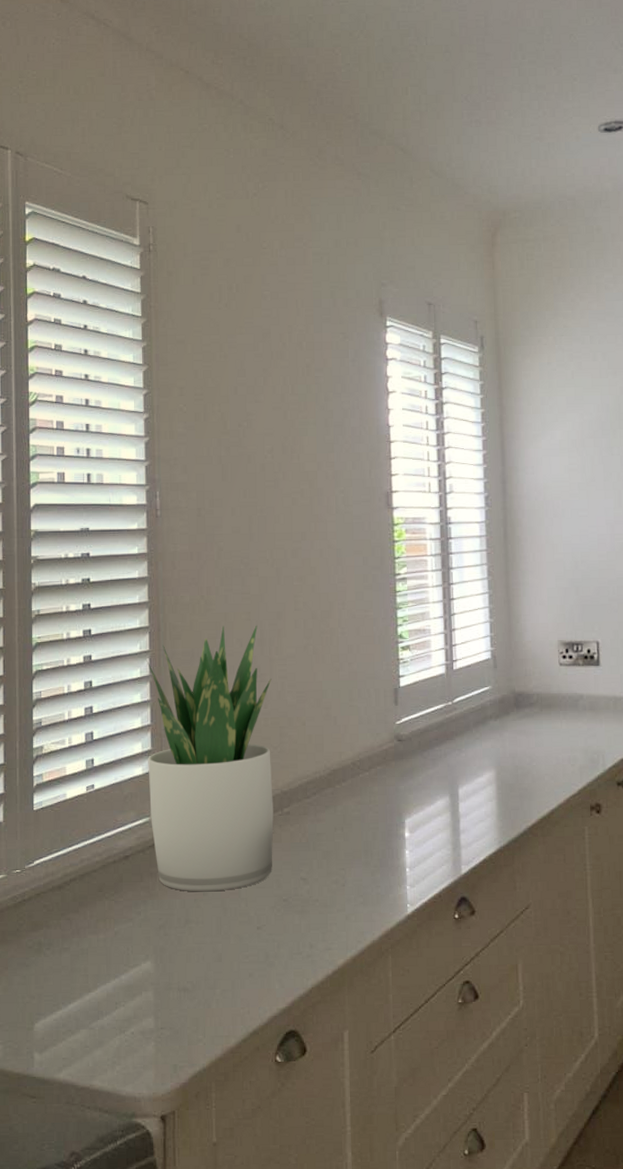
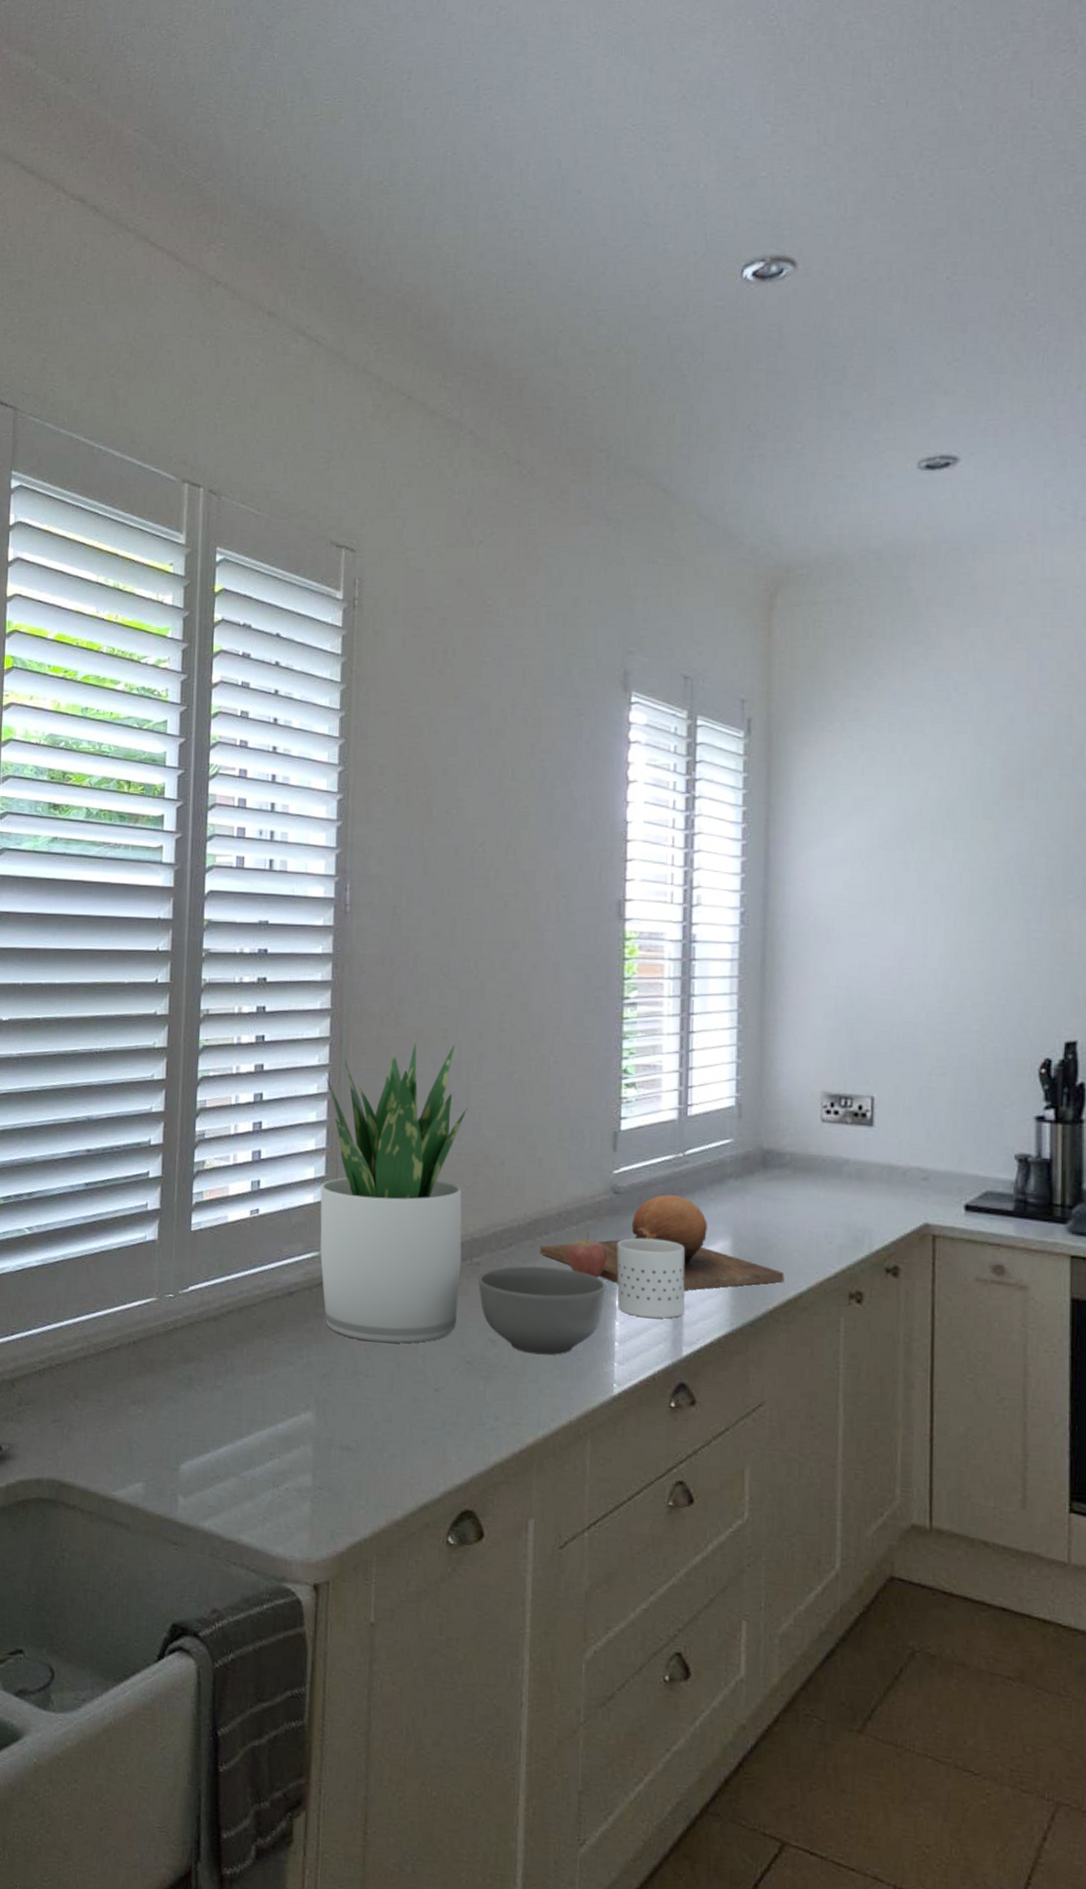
bowl: none [288,809,396,887] -> present [477,1266,606,1356]
chopping board: none [339,738,539,817] -> present [540,1195,785,1290]
fruit: none [362,775,396,815] -> present [567,1231,607,1279]
mug: none [403,776,461,844] -> present [616,1237,686,1319]

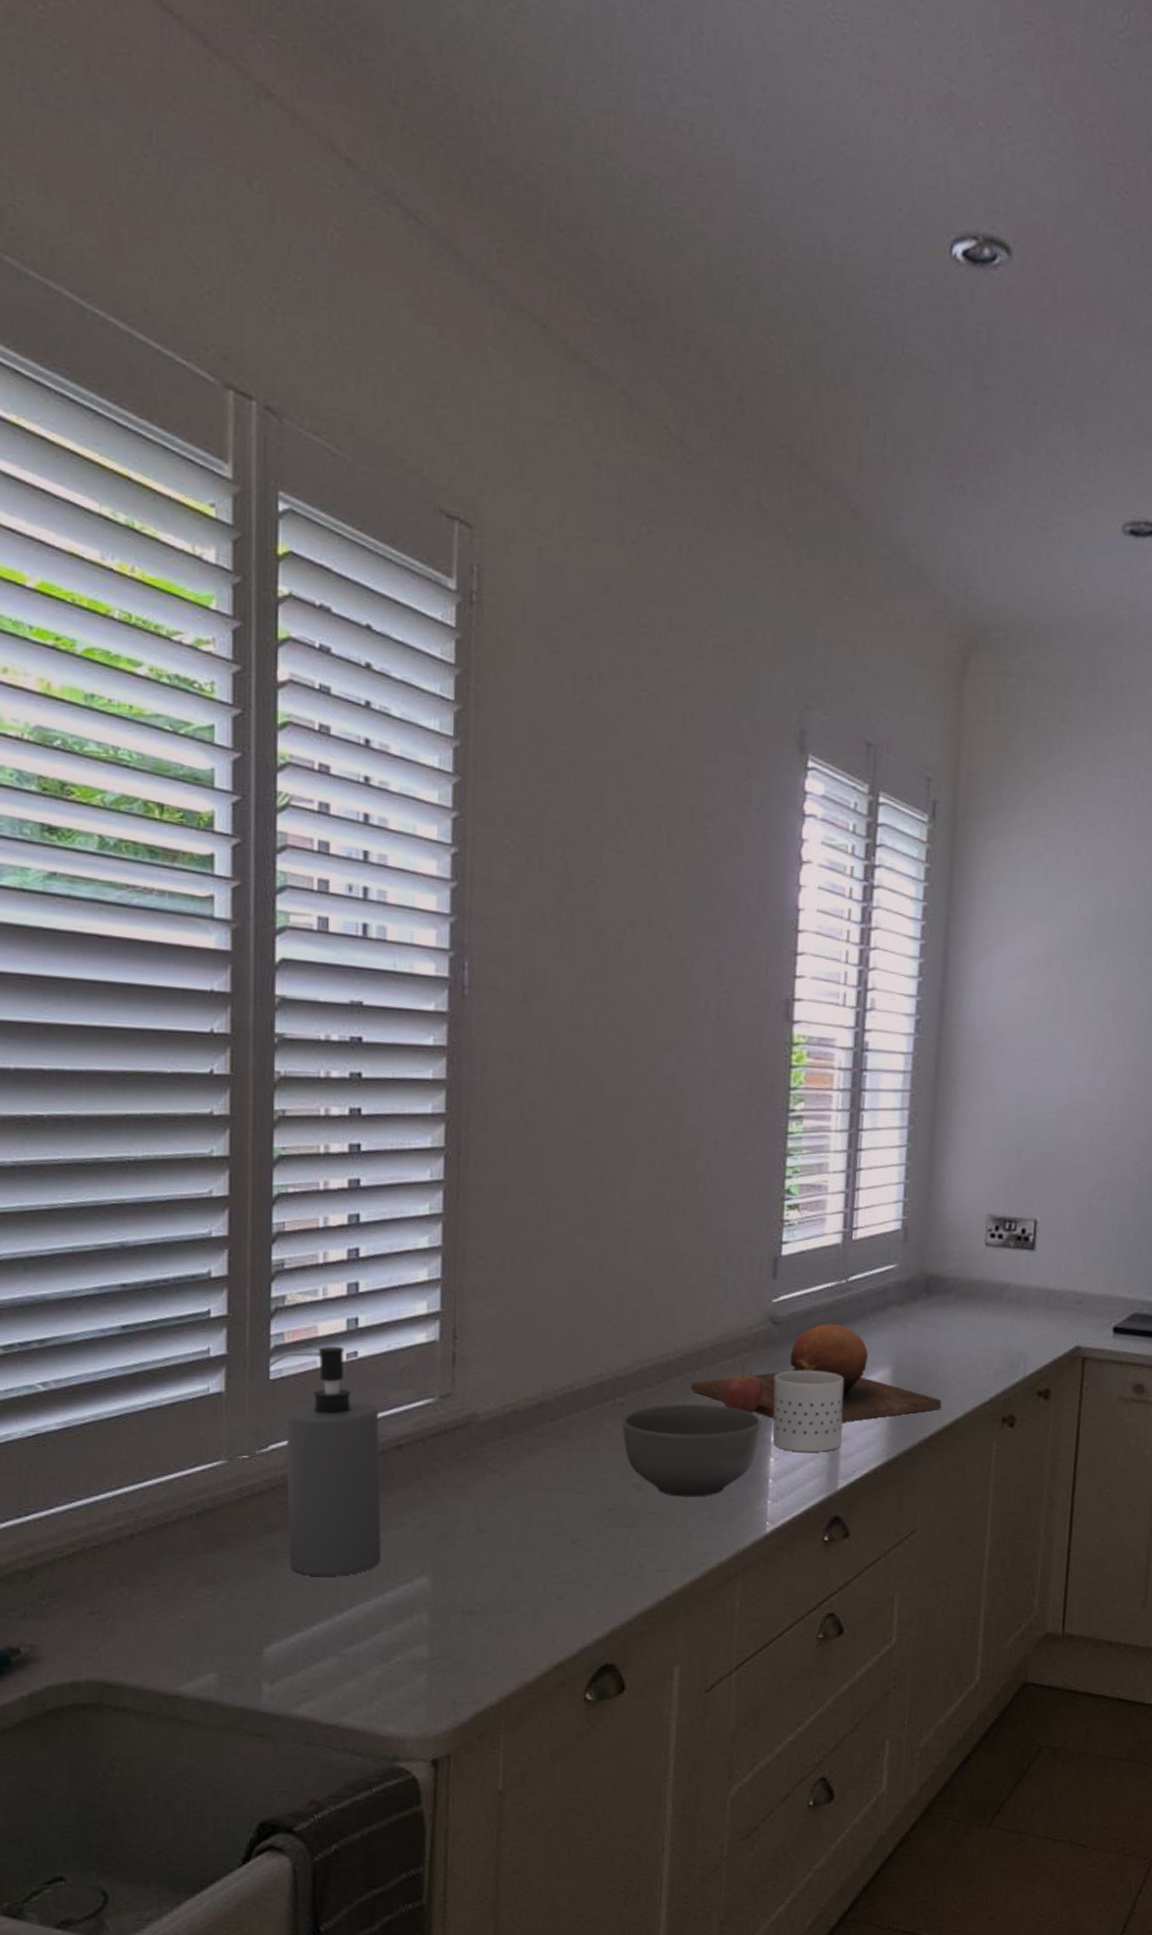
soap dispenser: none [190,1204,275,1406] -> present [268,1346,381,1576]
planter: present [320,1043,468,1344] -> none [434,1156,612,1496]

